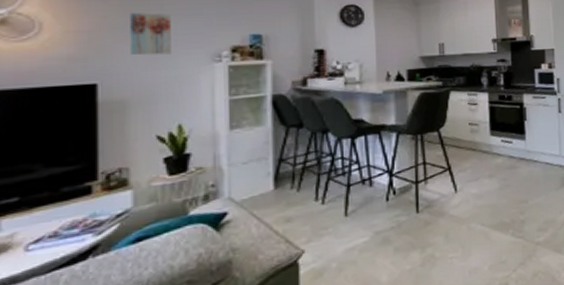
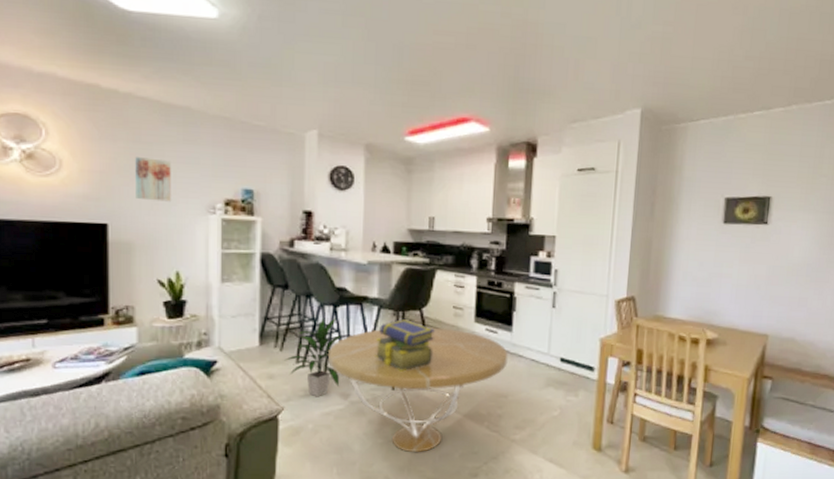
indoor plant: none [303,149,363,234] -> present [285,317,341,397]
coffee table: none [349,145,525,274] -> present [328,327,508,452]
stack of books: none [396,141,454,194] -> present [375,318,434,372]

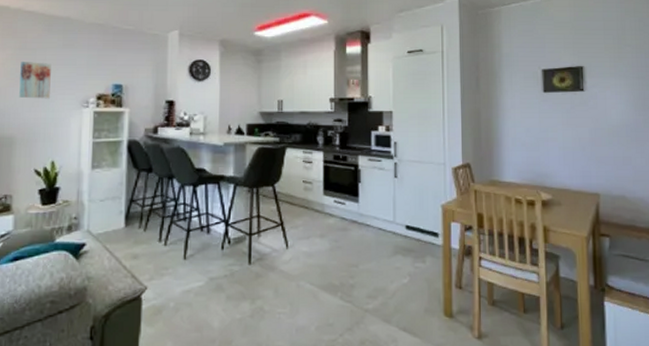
indoor plant: present [285,317,341,397] -> none [148,196,201,275]
coffee table: present [328,327,508,452] -> none [189,202,356,327]
stack of books: present [375,318,434,372] -> none [232,194,287,246]

